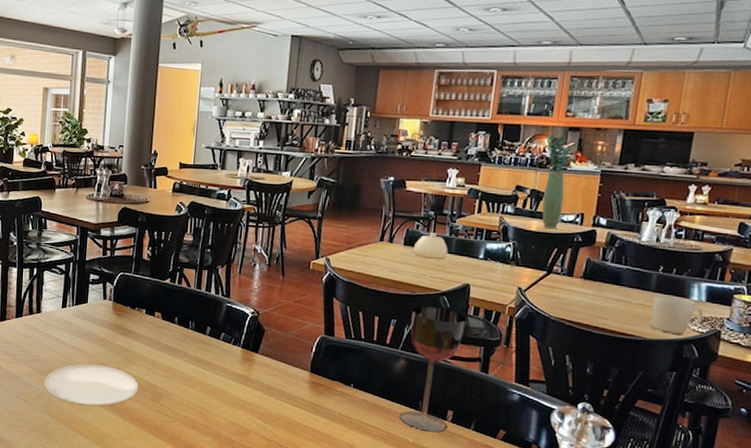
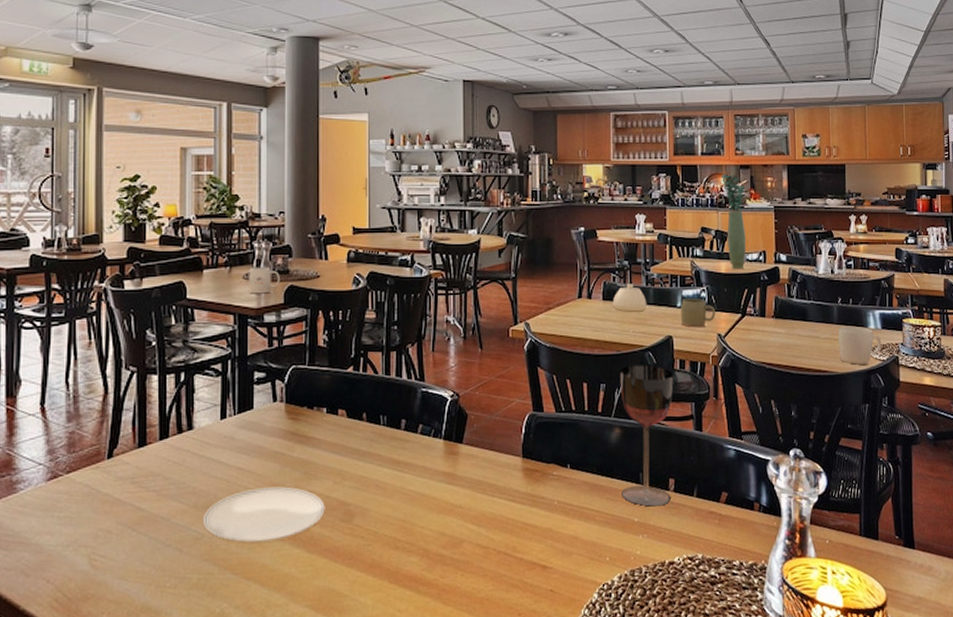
mug: none [90,189,116,213] -> present [249,266,280,294]
mug: none [480,251,520,280] -> present [680,298,716,328]

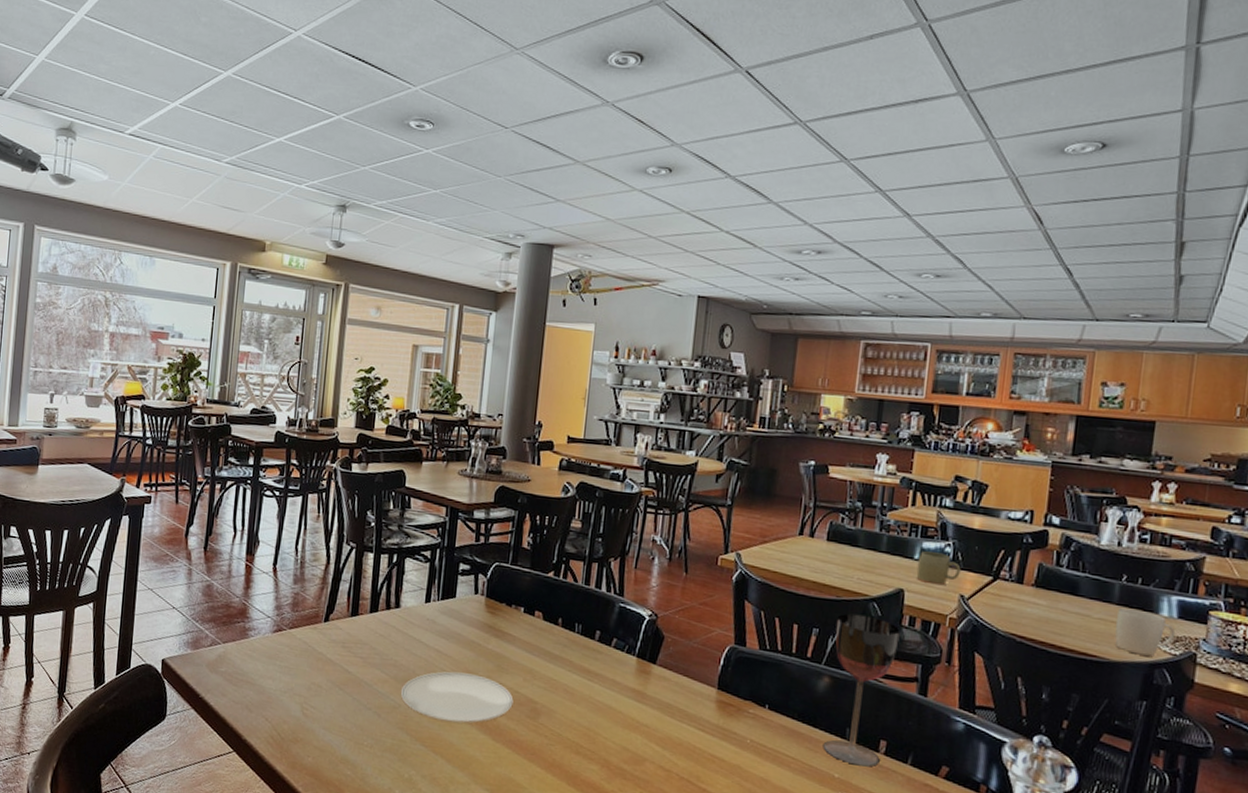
mug: present [249,266,280,294] -> none [462,464,493,491]
sugar bowl: present [612,283,647,312] -> none [837,526,879,559]
vase: present [720,170,747,269] -> none [985,414,1018,527]

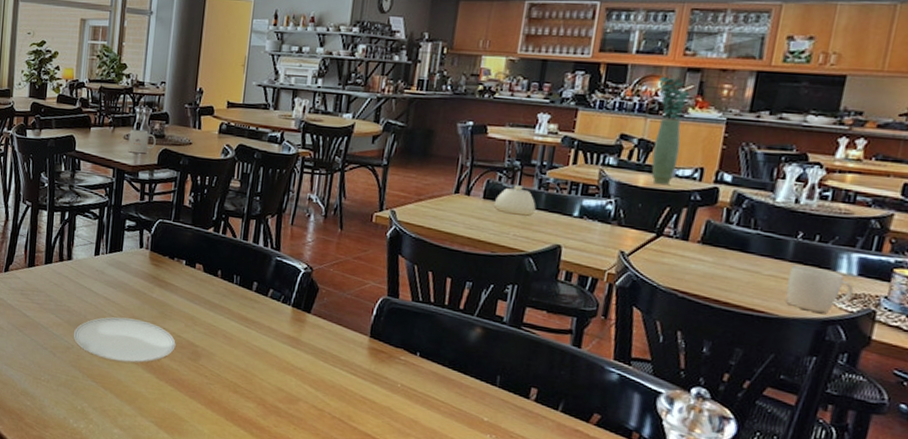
mug: none [462,464,493,491] -> present [128,129,156,154]
wineglass: present [823,613,901,767] -> none [473,268,556,412]
sugar bowl: none [837,526,879,559] -> present [493,185,537,216]
mug: present [916,551,961,586] -> none [574,208,623,242]
vase: none [985,414,1018,527] -> present [651,71,690,184]

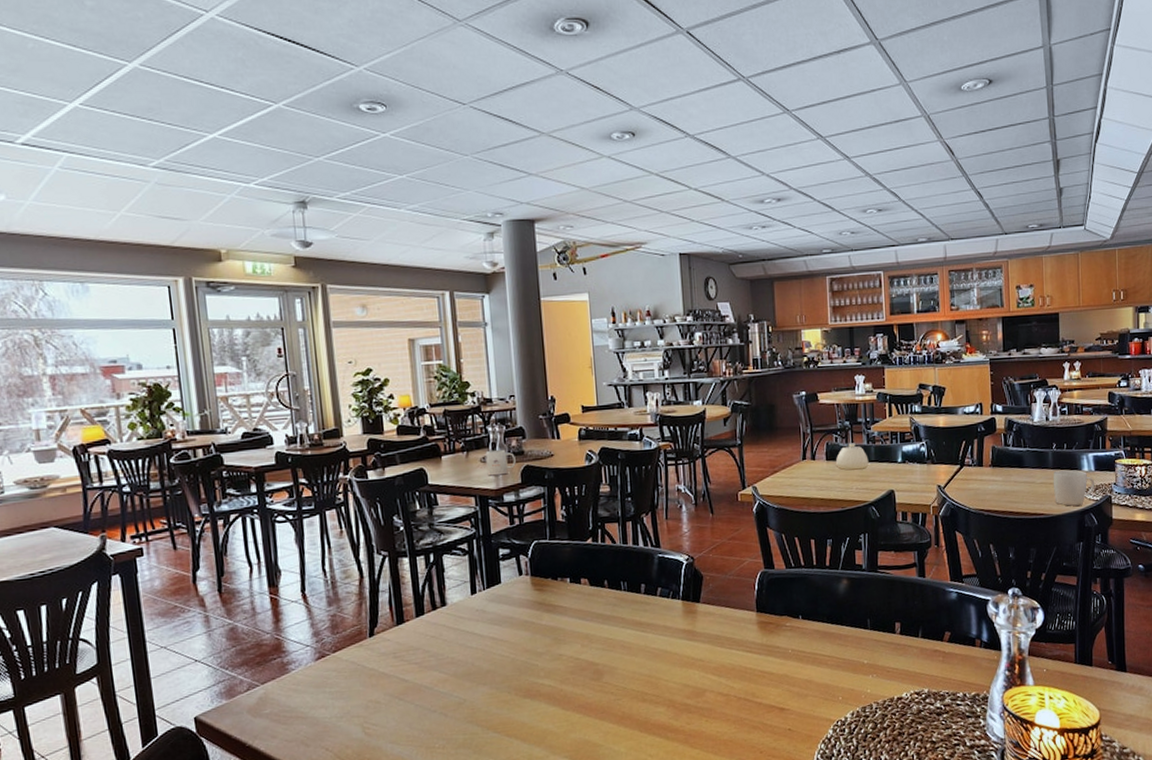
plate: present [73,317,176,364] -> none [463,652,576,705]
vase: present [651,71,690,184] -> none [936,326,964,422]

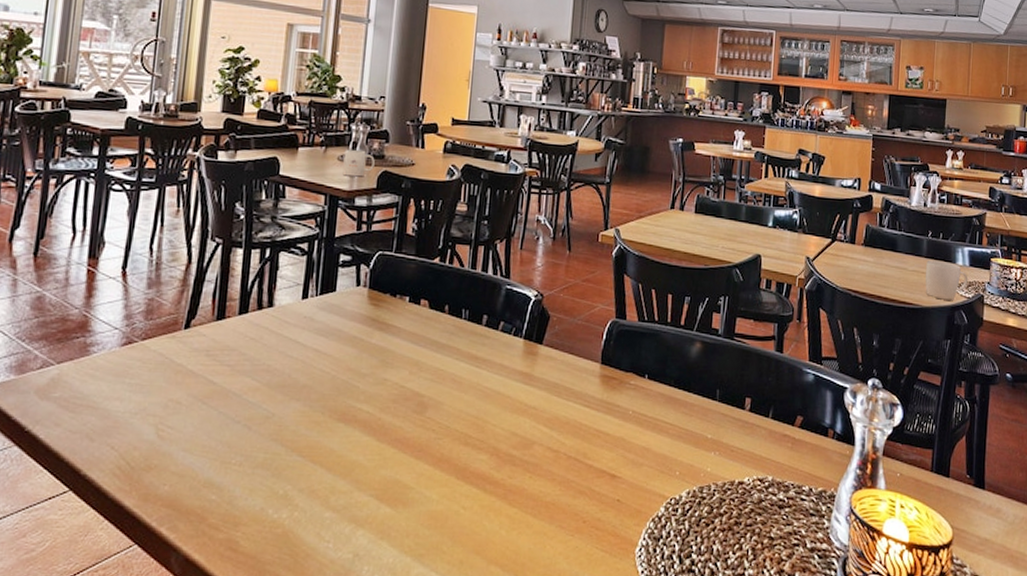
sugar bowl: present [835,443,869,471] -> none [704,199,739,228]

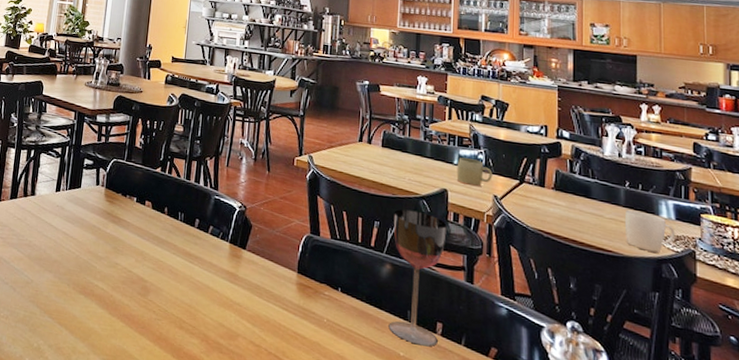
mug: present [342,149,375,177] -> none [88,77,112,100]
wineglass: none [697,280,759,425] -> present [388,209,447,347]
mug: none [770,219,806,249] -> present [456,157,493,187]

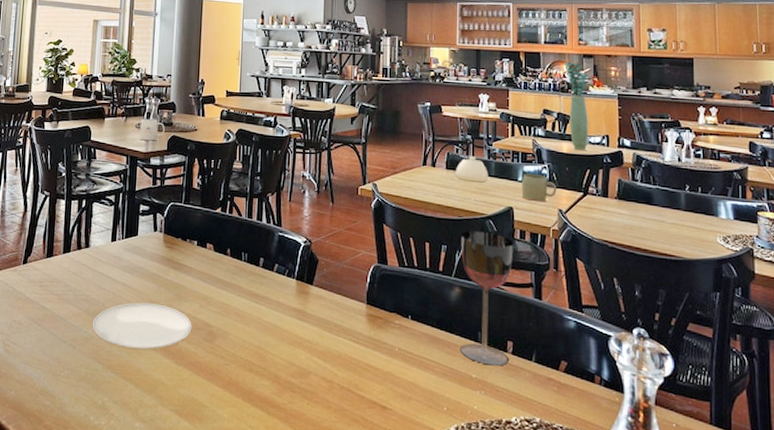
plate: none [33,251,127,299] -> present [92,302,192,350]
mug: none [88,77,112,100] -> present [140,118,165,141]
sugar bowl: none [390,136,424,163] -> present [455,156,489,183]
vase: none [503,46,528,139] -> present [563,58,589,150]
mug: present [624,209,676,253] -> none [685,213,734,253]

